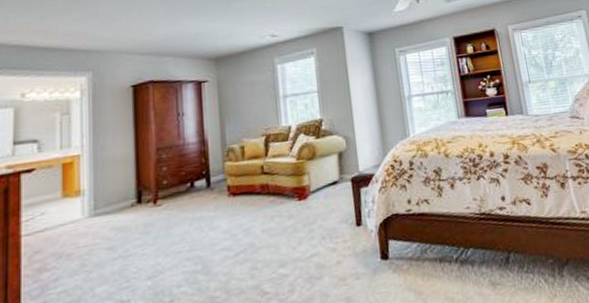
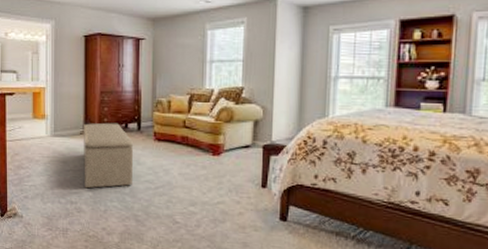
bench: none [136,183,207,278] -> present [84,122,134,189]

